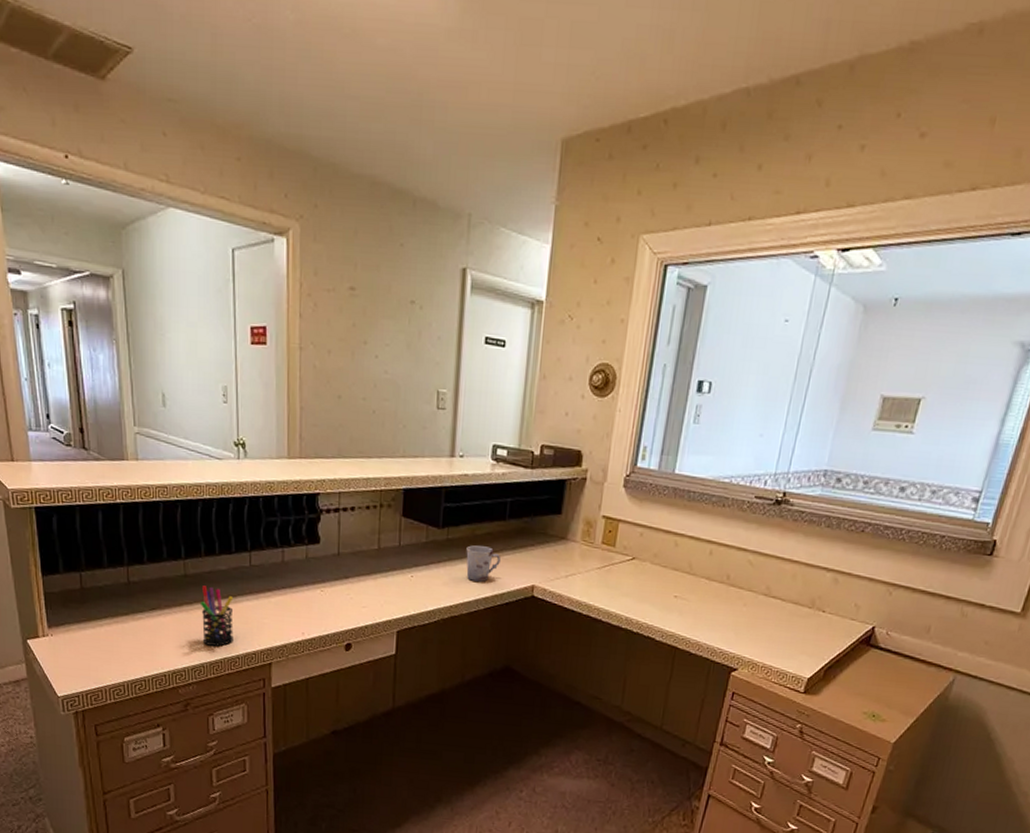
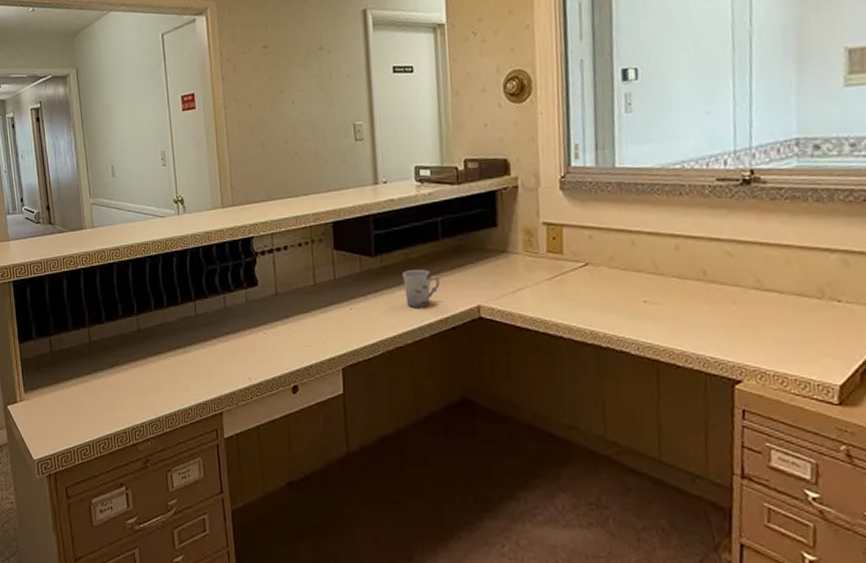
pen holder: present [200,585,234,647] -> none [153,339,185,399]

